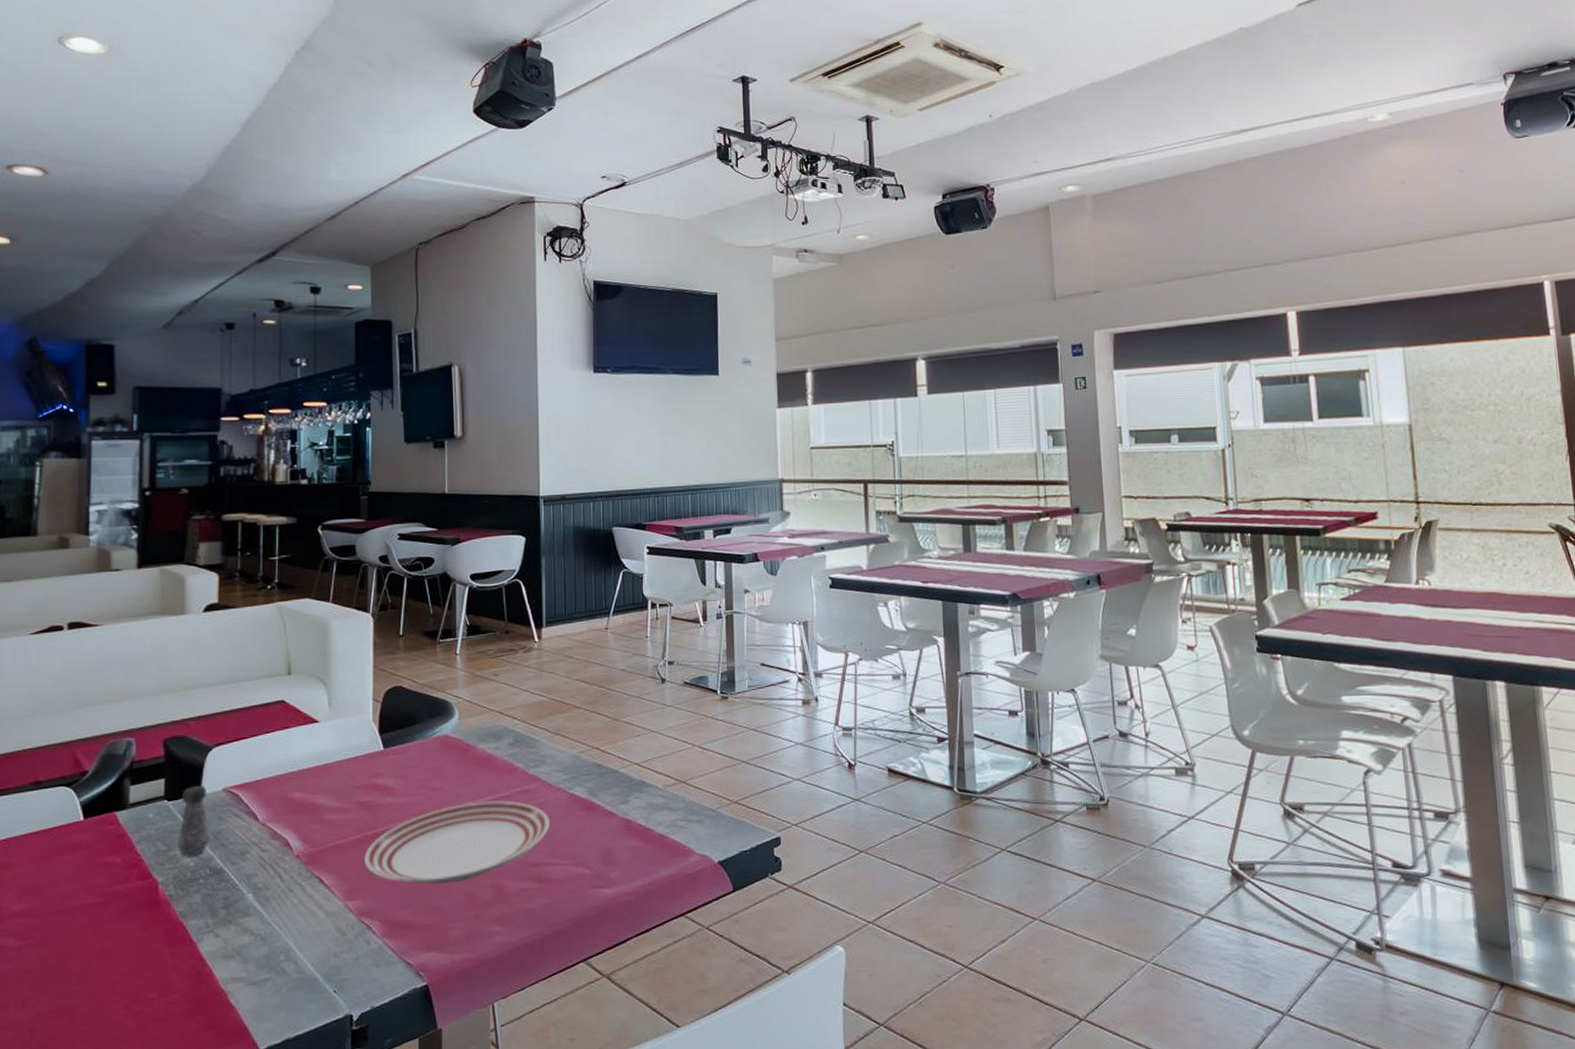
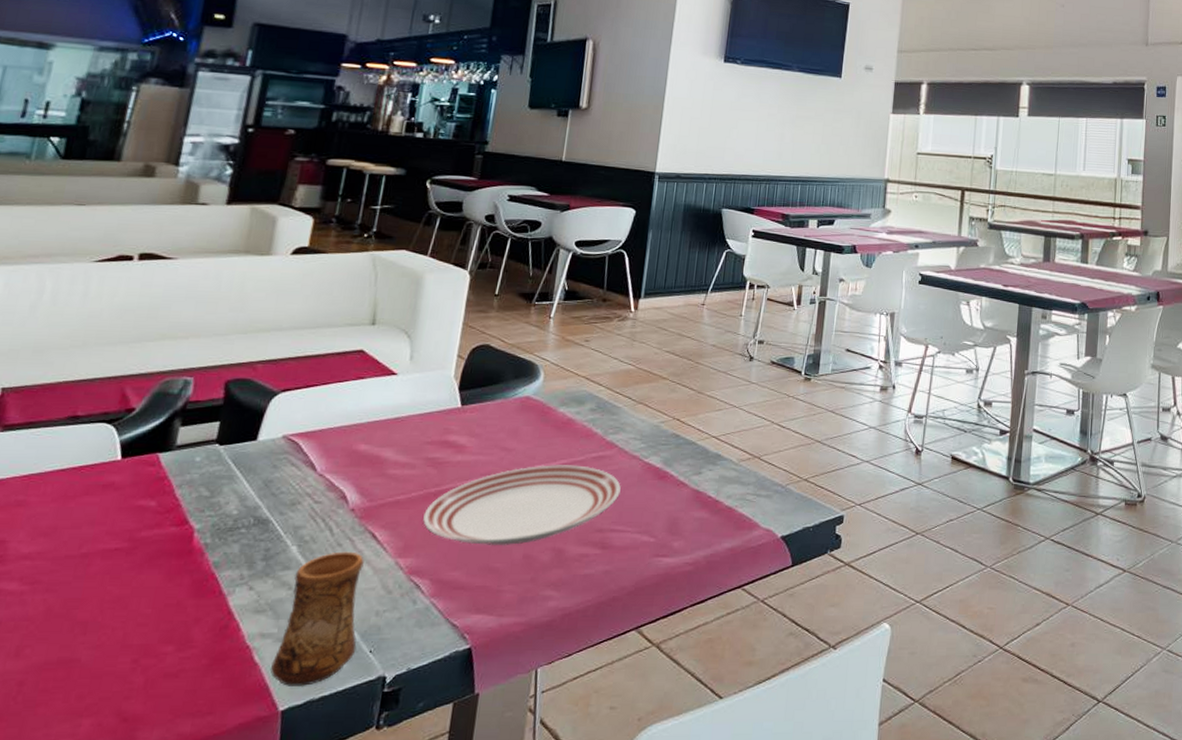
salt shaker: present [176,786,210,857] -> none [221,431,265,504]
cup: none [247,896,321,1027] -> present [270,551,364,686]

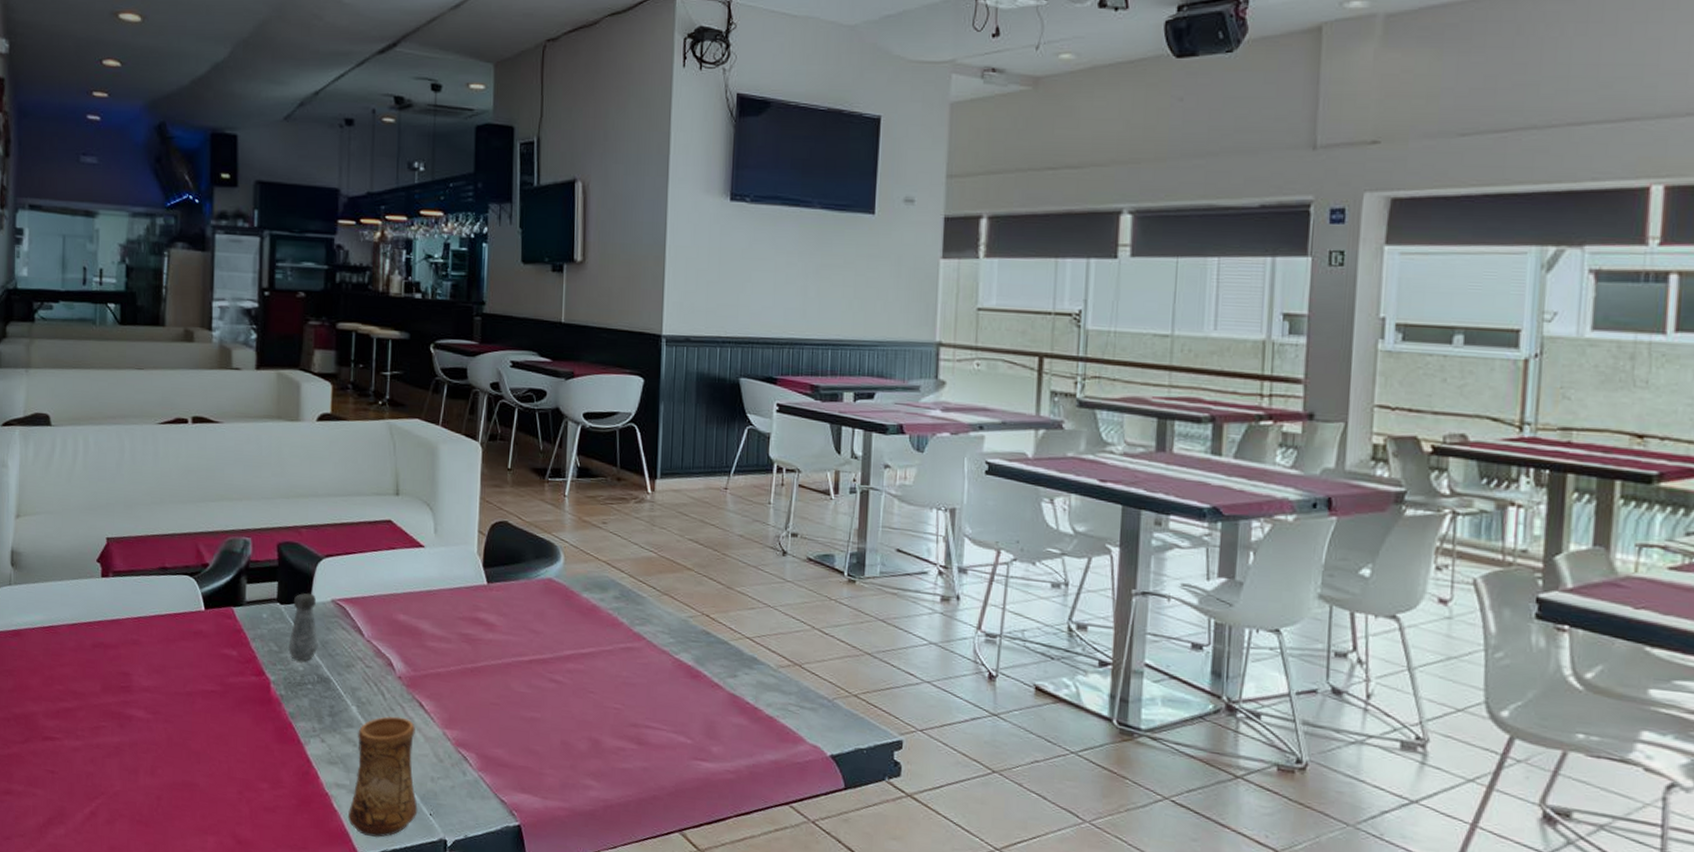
salt shaker: none [221,431,265,504] -> present [287,593,318,662]
dinner plate: present [423,465,621,546] -> none [464,651,652,730]

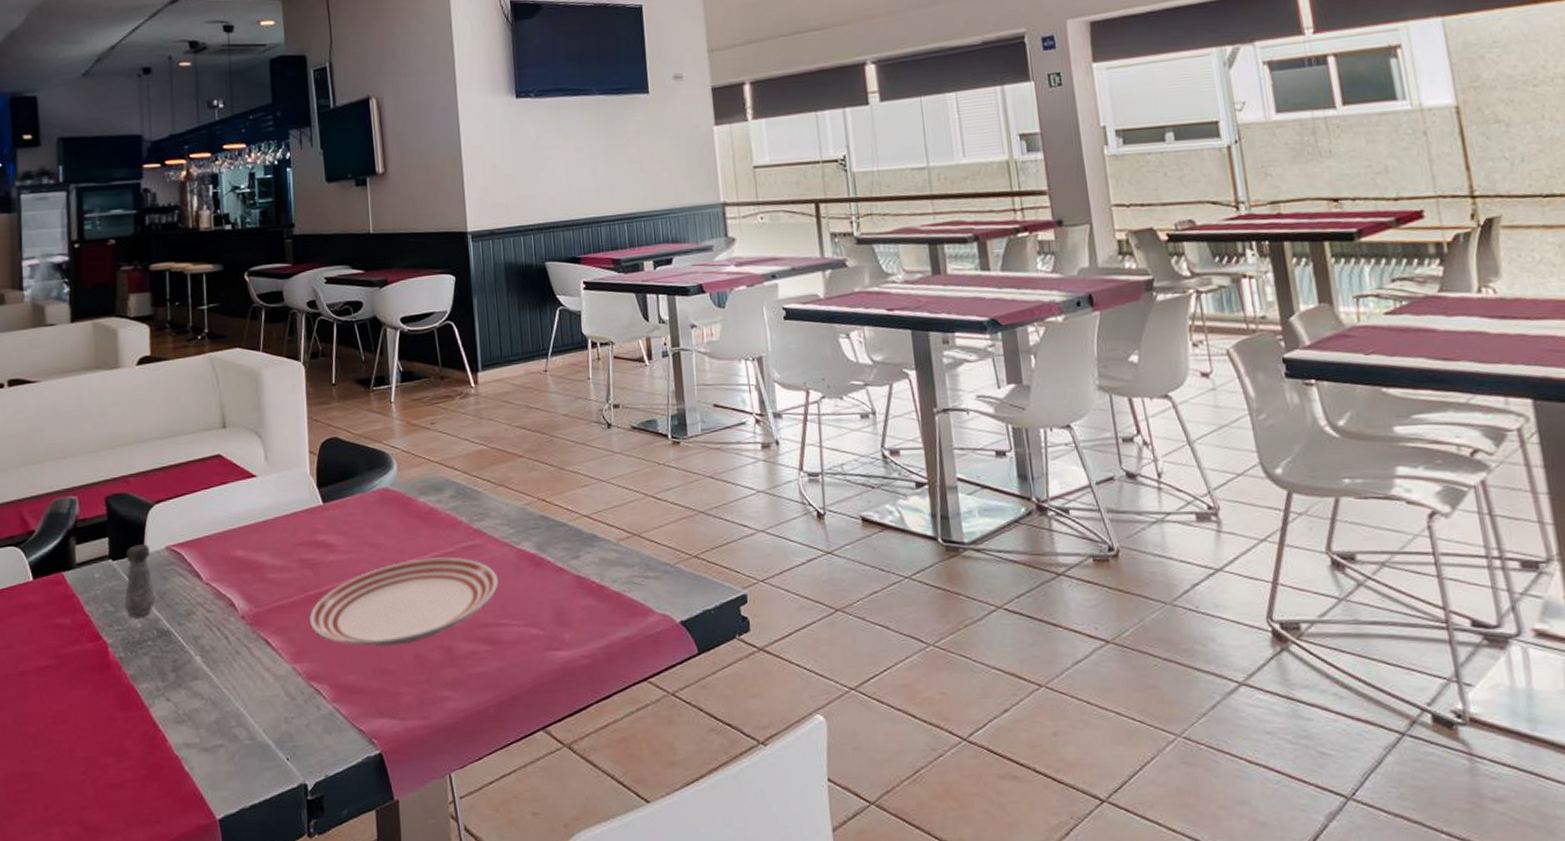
cup: present [348,716,418,837] -> none [201,659,274,795]
dinner plate: none [464,651,652,730] -> present [309,557,498,647]

